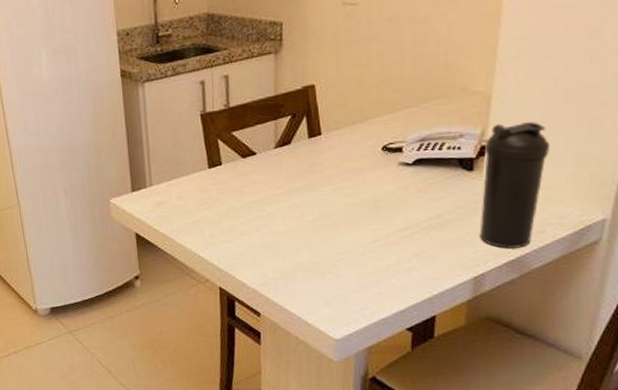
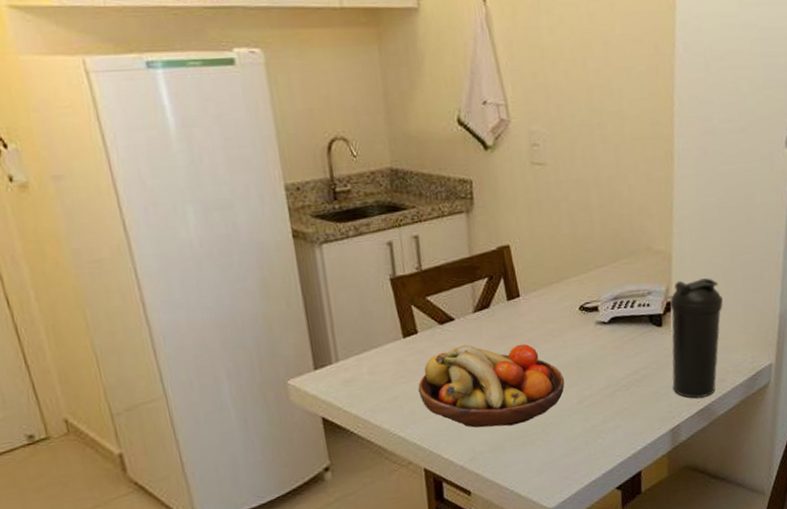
fruit bowl: none [219,178,360,257] -> present [418,343,565,428]

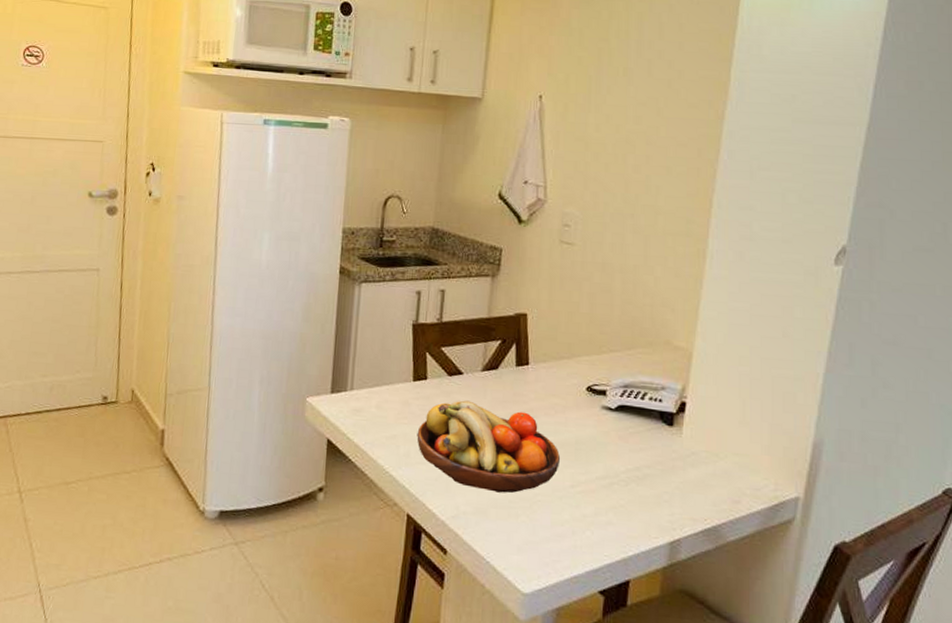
water bottle: present [670,278,723,399] -> none [677,382,745,517]

